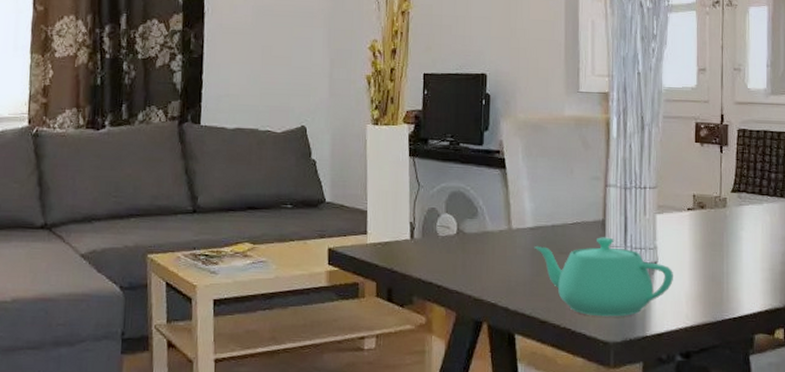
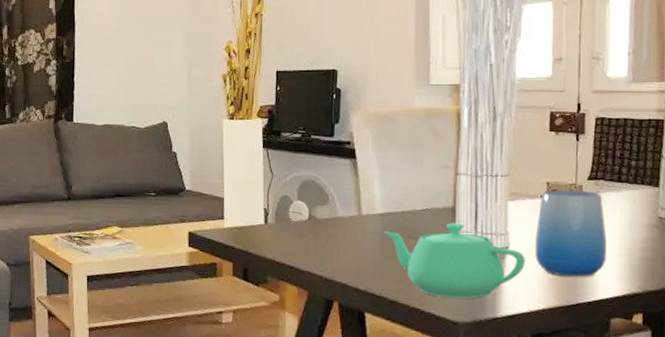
cup: none [683,203,751,292] -> present [535,190,608,277]

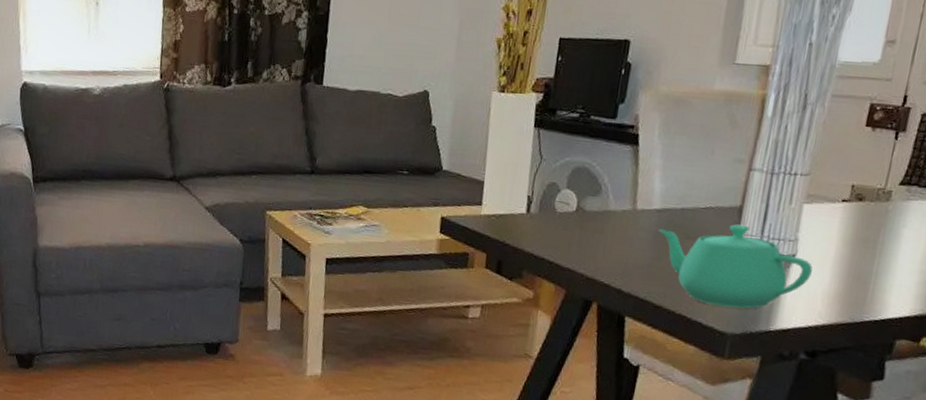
cup: present [535,190,608,277] -> none [824,194,912,293]

